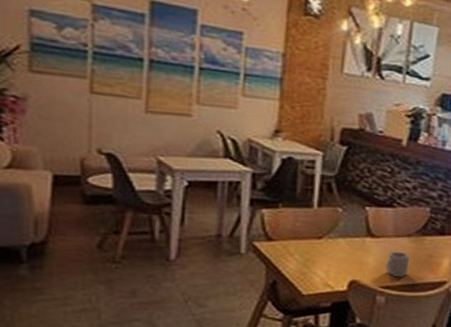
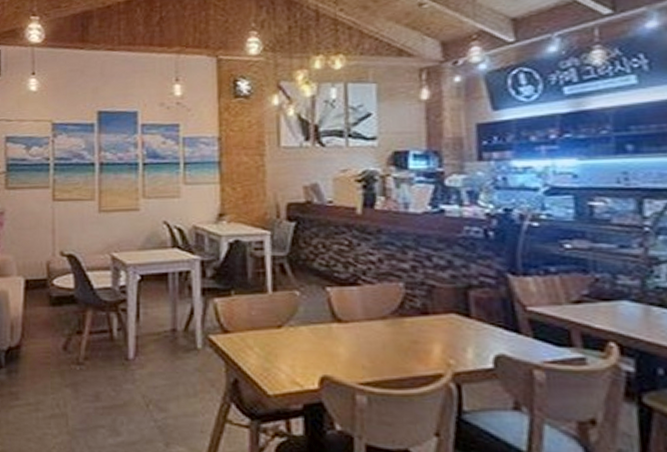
mug: present [385,251,409,277] -> none [361,338,390,370]

